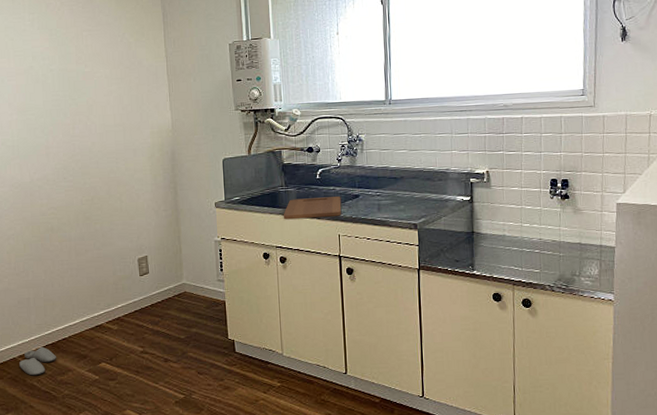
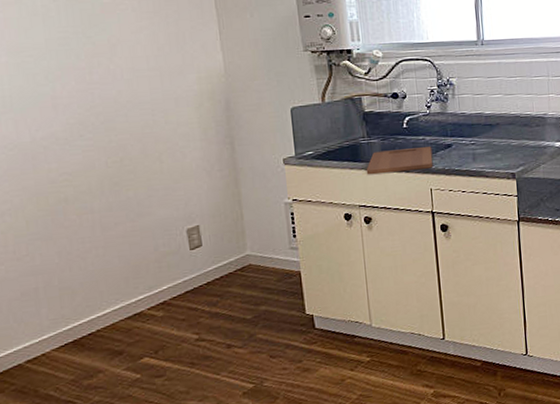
slippers: present [19,346,57,376] -> none [27,346,82,384]

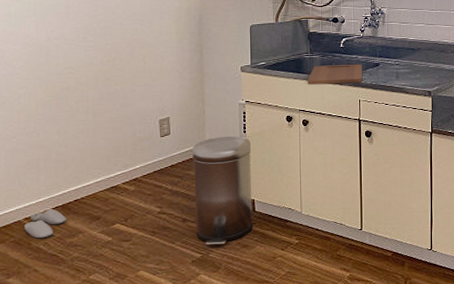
slippers: none [27,346,82,384] -> present [24,208,67,239]
pedal bin: none [230,242,314,373] -> present [191,136,253,245]

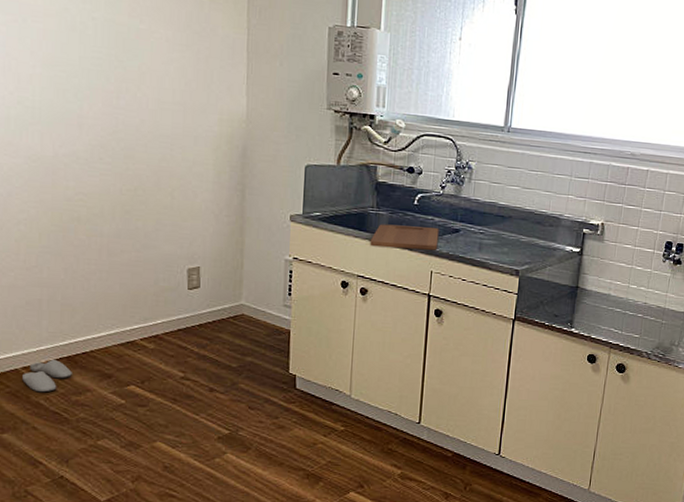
pedal bin: present [191,136,253,245] -> none [224,297,297,422]

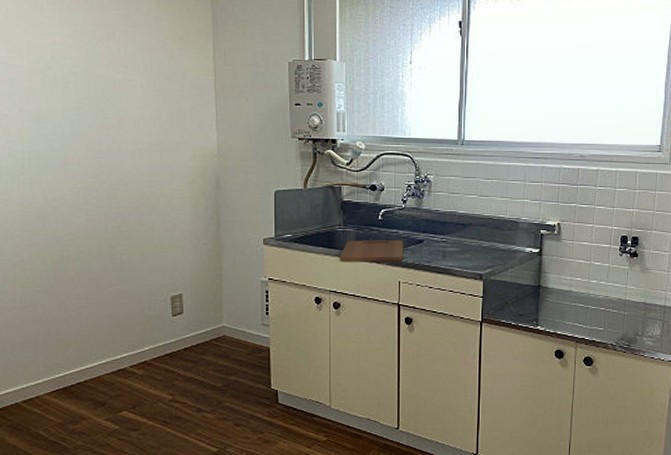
slippers: present [22,359,73,393] -> none [23,391,70,424]

